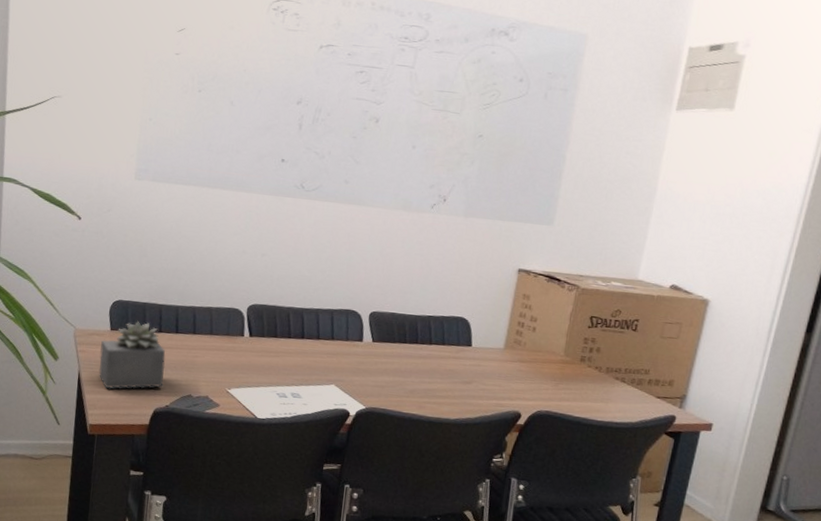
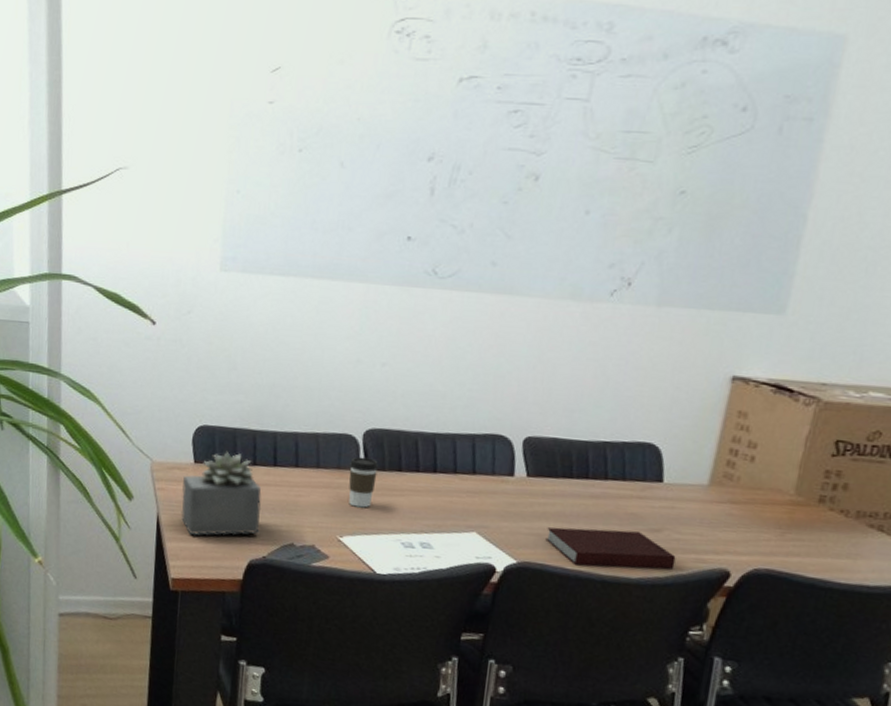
coffee cup: none [235,326,259,366] -> present [349,456,378,508]
notebook: none [387,380,482,412] -> present [545,527,676,570]

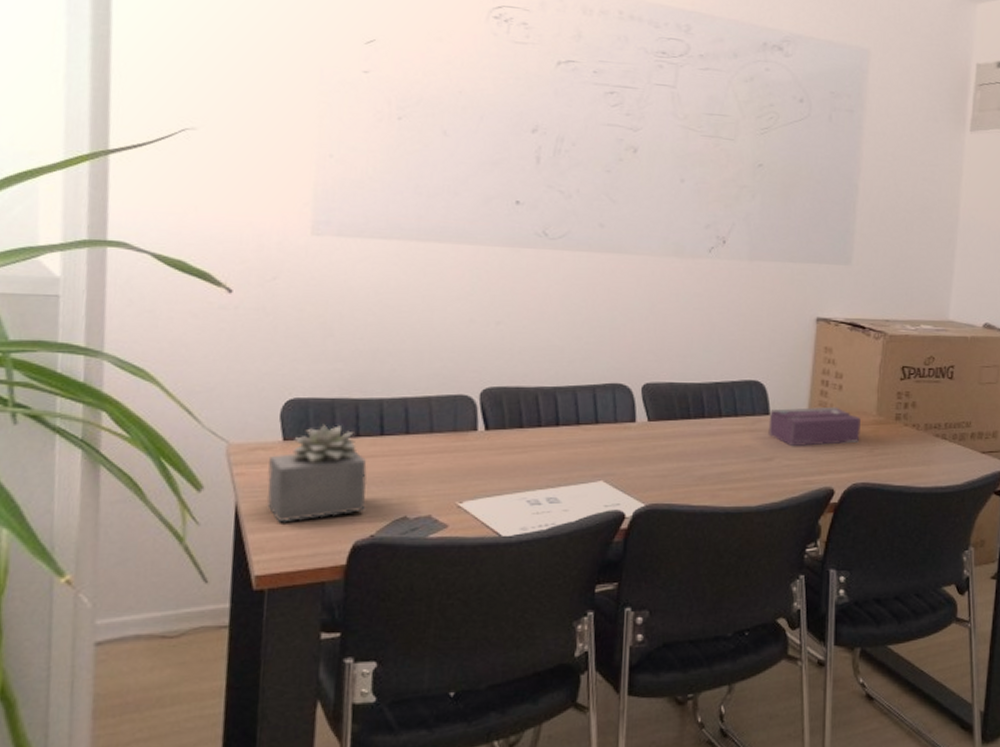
coffee cup: present [349,456,378,508] -> none [466,417,498,469]
notebook: present [545,527,676,570] -> none [670,463,788,501]
tissue box: none [659,476,774,524] -> present [768,406,861,447]

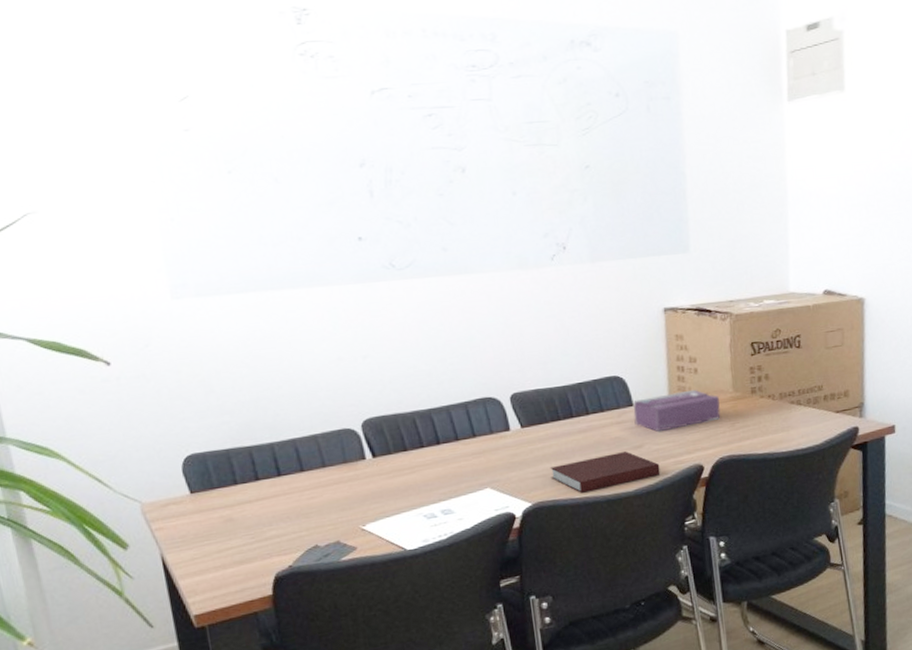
succulent plant: present [266,424,368,523] -> none [182,472,279,567]
notebook: none [670,463,788,501] -> present [550,451,660,493]

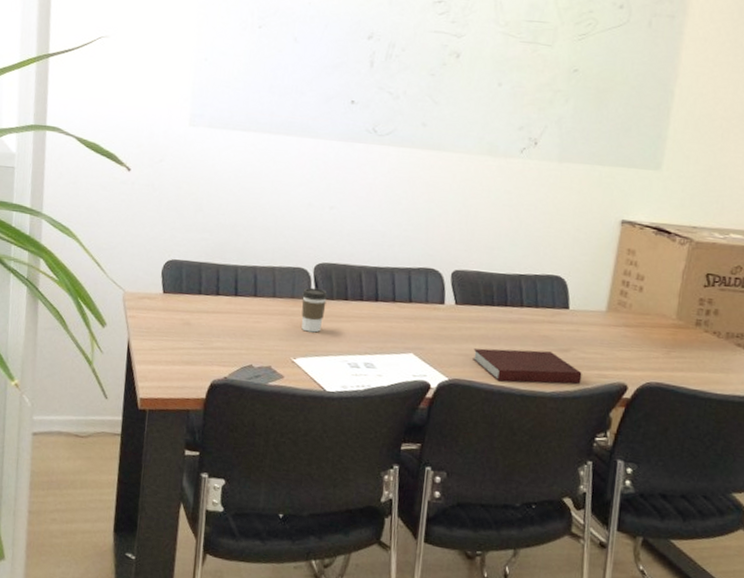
coffee cup: none [355,445,385,495] -> present [301,287,327,333]
tissue box: present [633,389,721,433] -> none [566,304,659,344]

